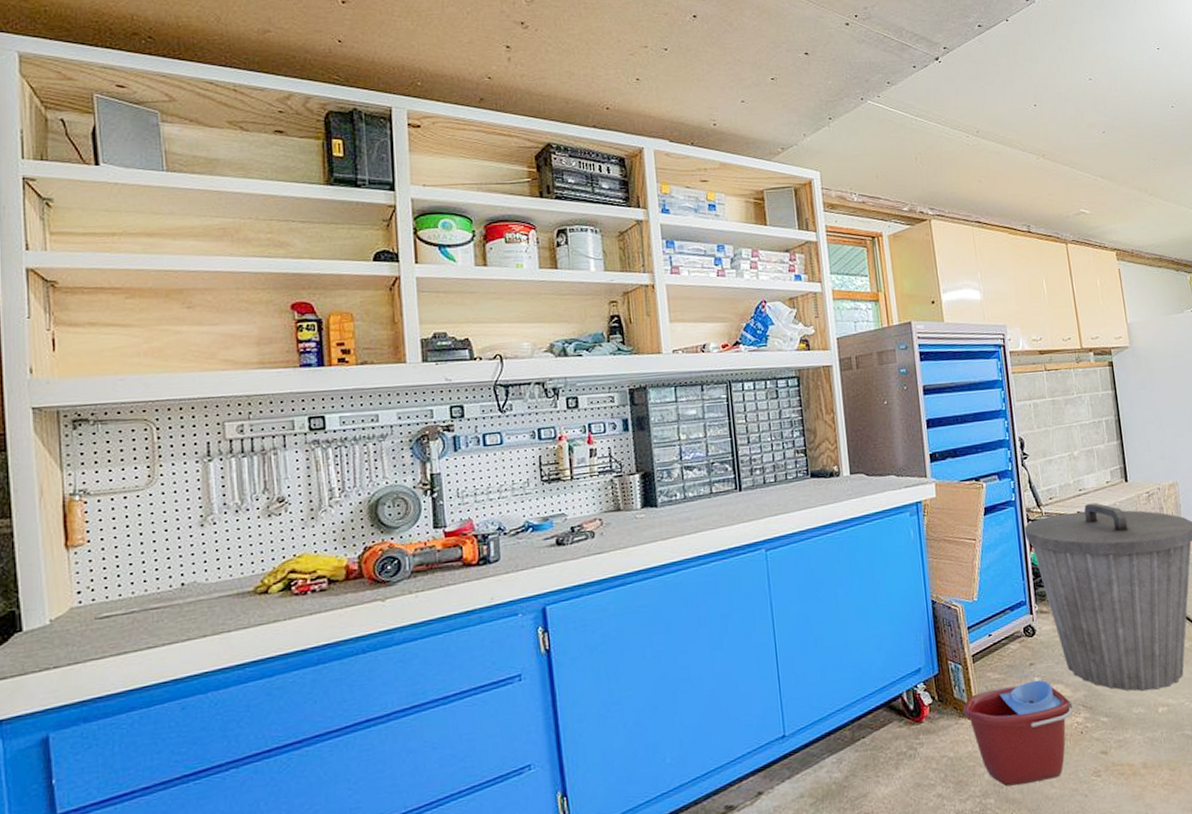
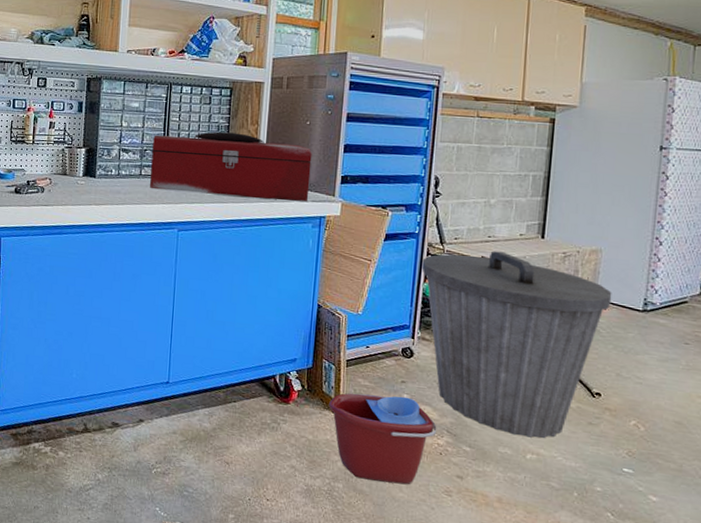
toolbox: none [719,425,901,508] -> present [150,131,312,201]

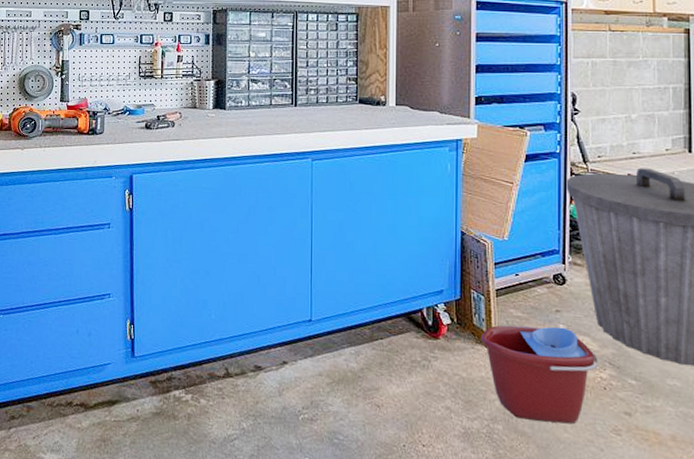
toolbox: present [150,131,312,201] -> none [281,58,443,125]

